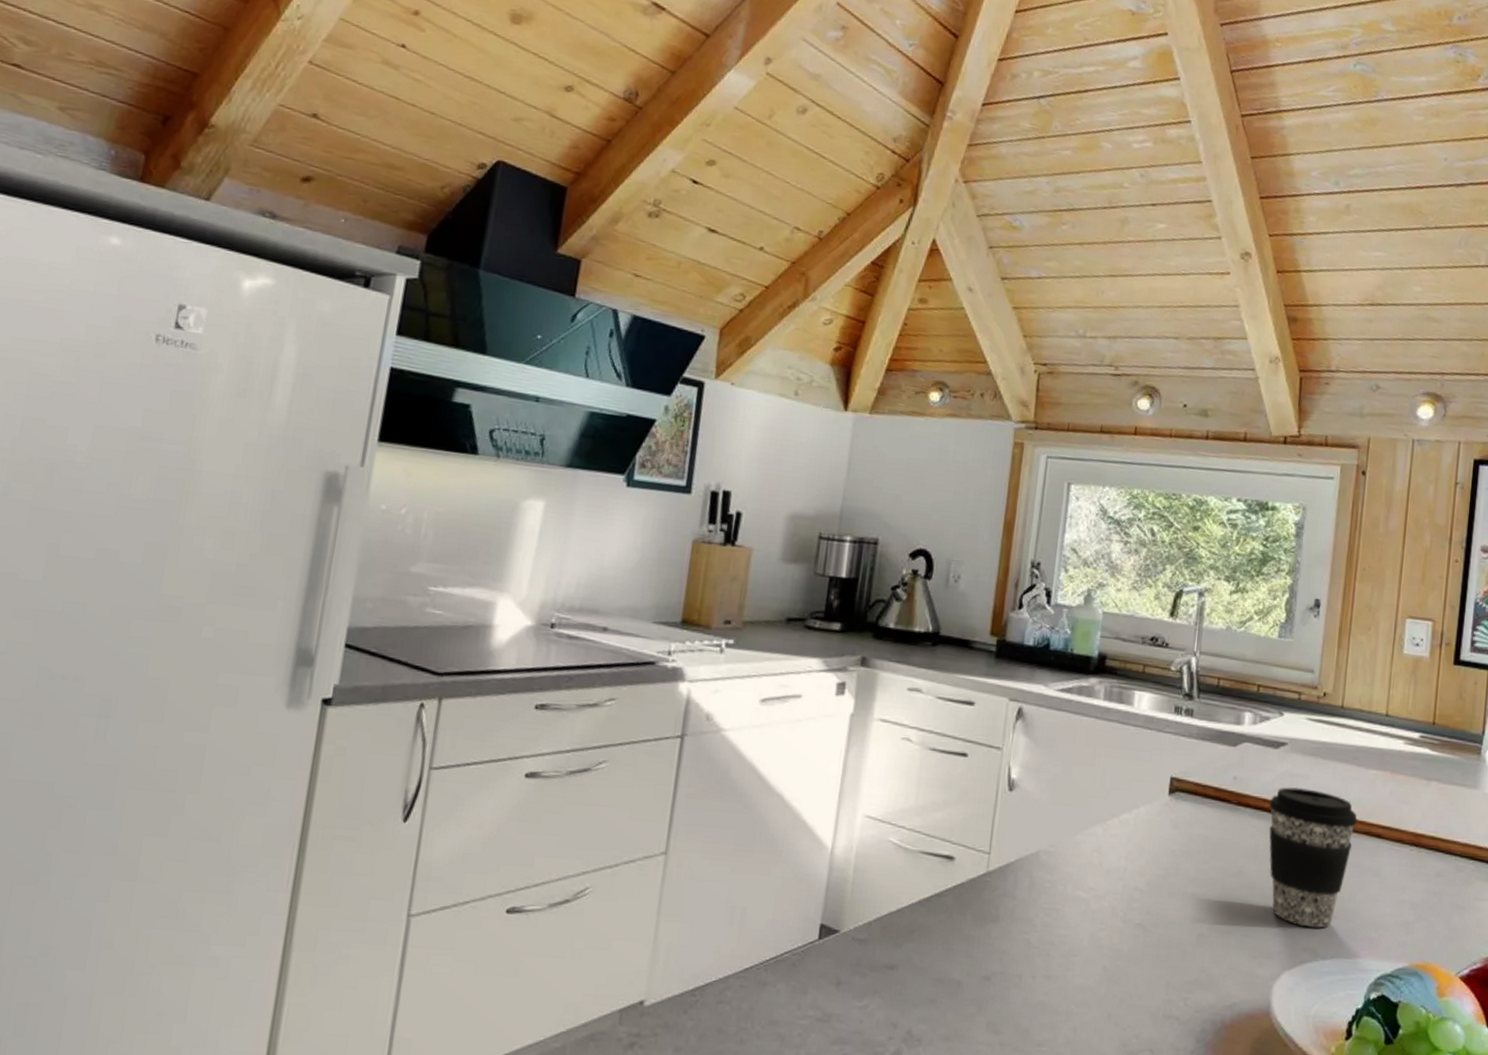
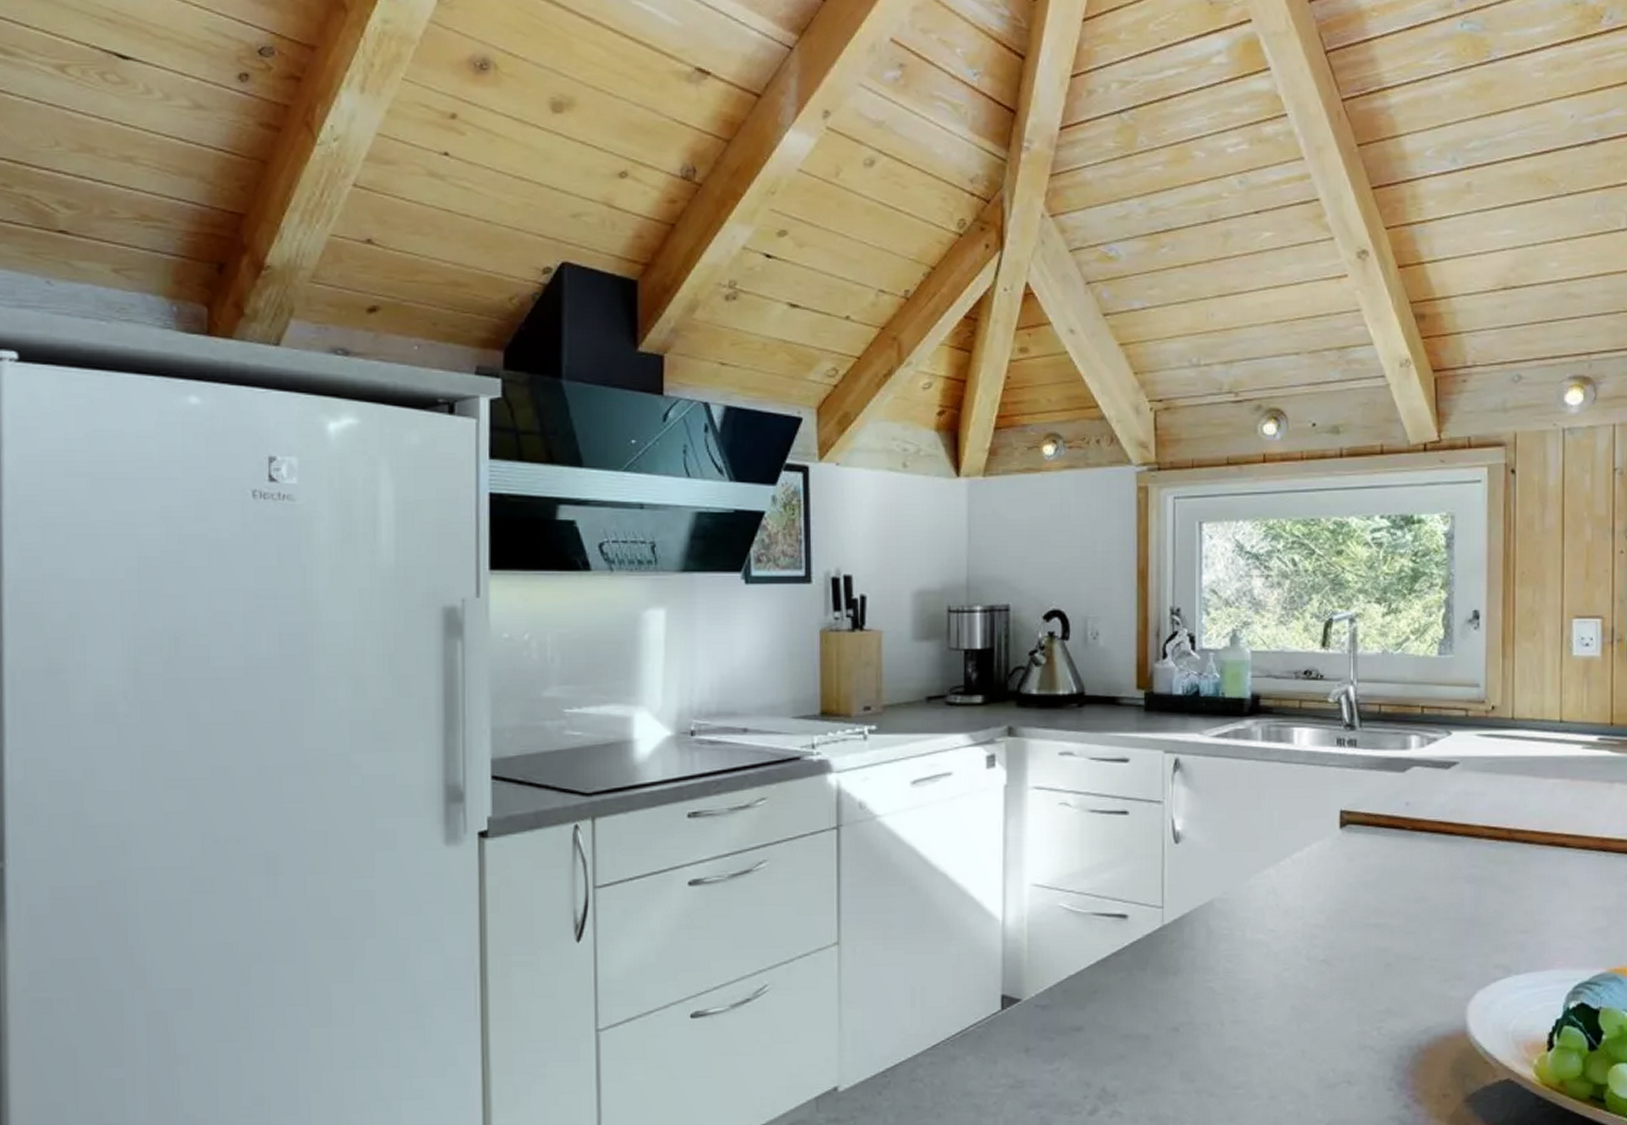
coffee cup: present [1269,787,1358,928] -> none [1446,805,1540,944]

